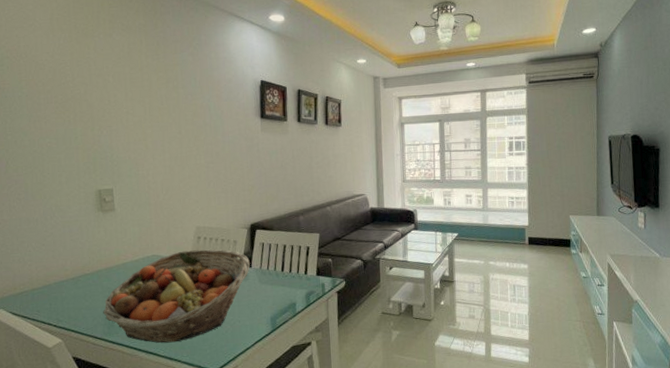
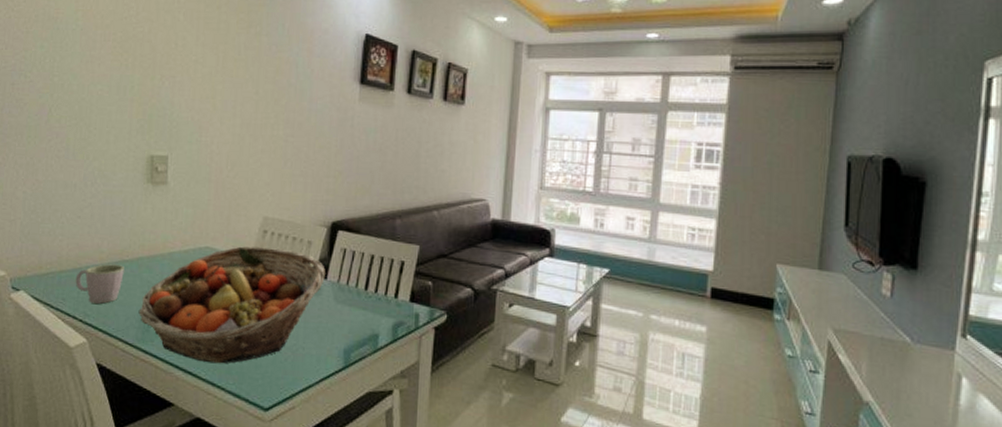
mug: none [46,278,87,311] -> present [75,264,124,304]

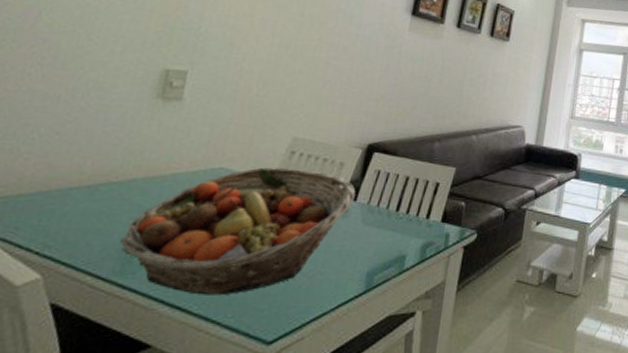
mug: present [75,264,124,304] -> none [37,186,110,233]

